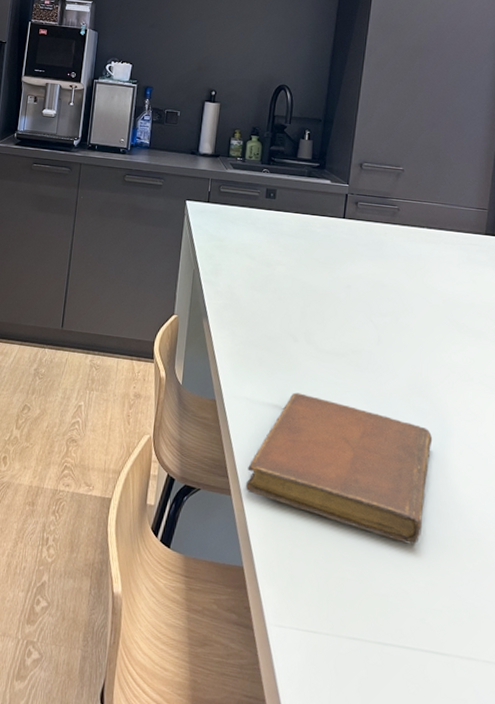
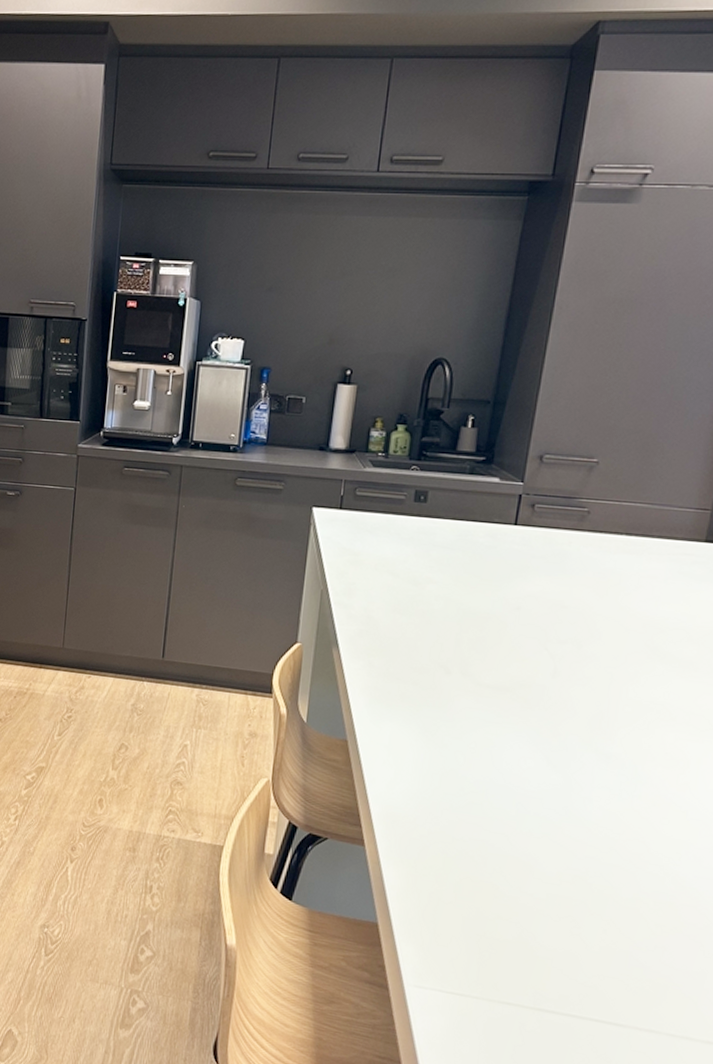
notebook: present [245,392,433,545] -> none [381,732,619,906]

